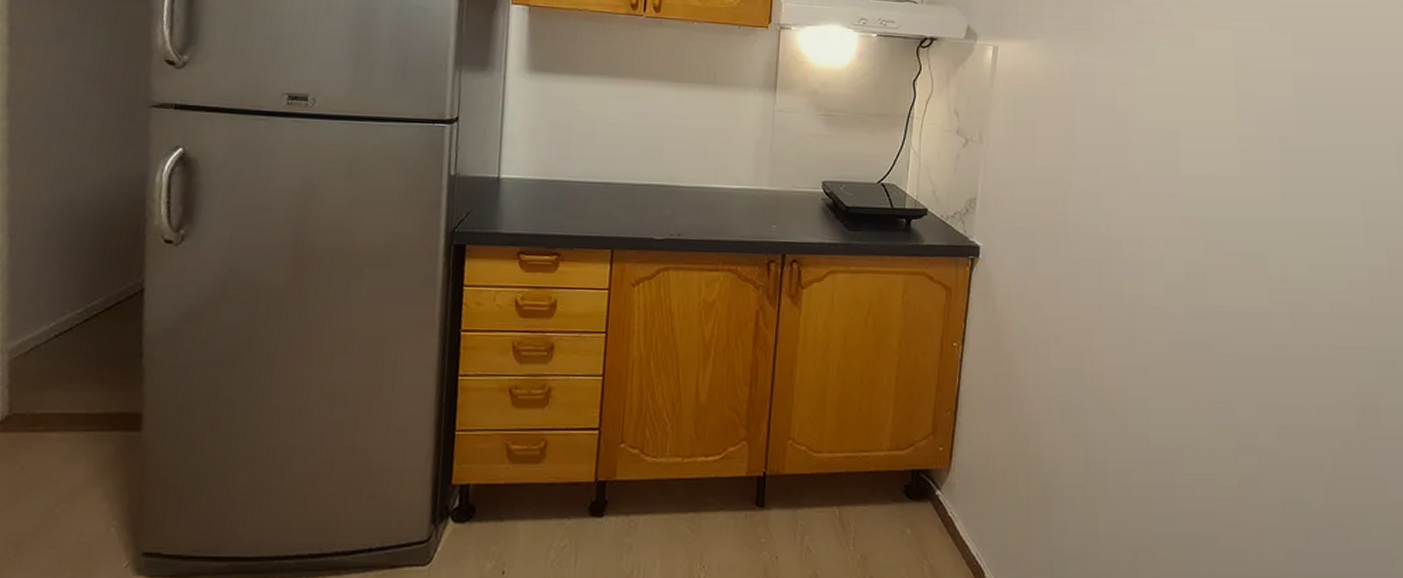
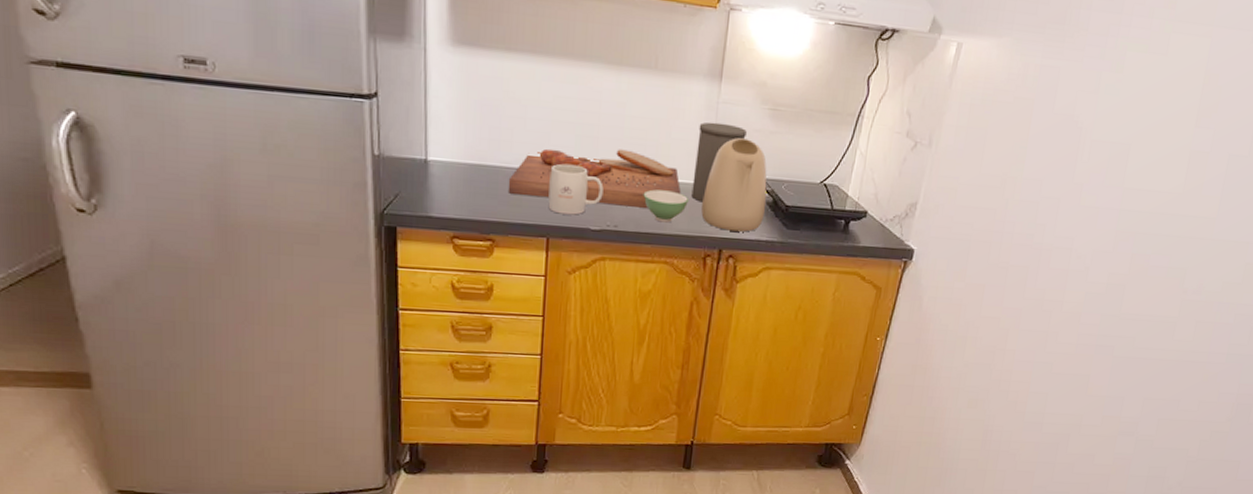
cutting board: none [575,159,743,215] -> present [508,149,681,208]
mug: none [613,175,667,226] -> present [548,163,604,215]
bowl: none [705,196,751,229] -> present [643,189,690,223]
canister: none [752,129,802,207] -> present [691,122,747,203]
kettle: none [763,143,826,235] -> present [701,138,767,232]

